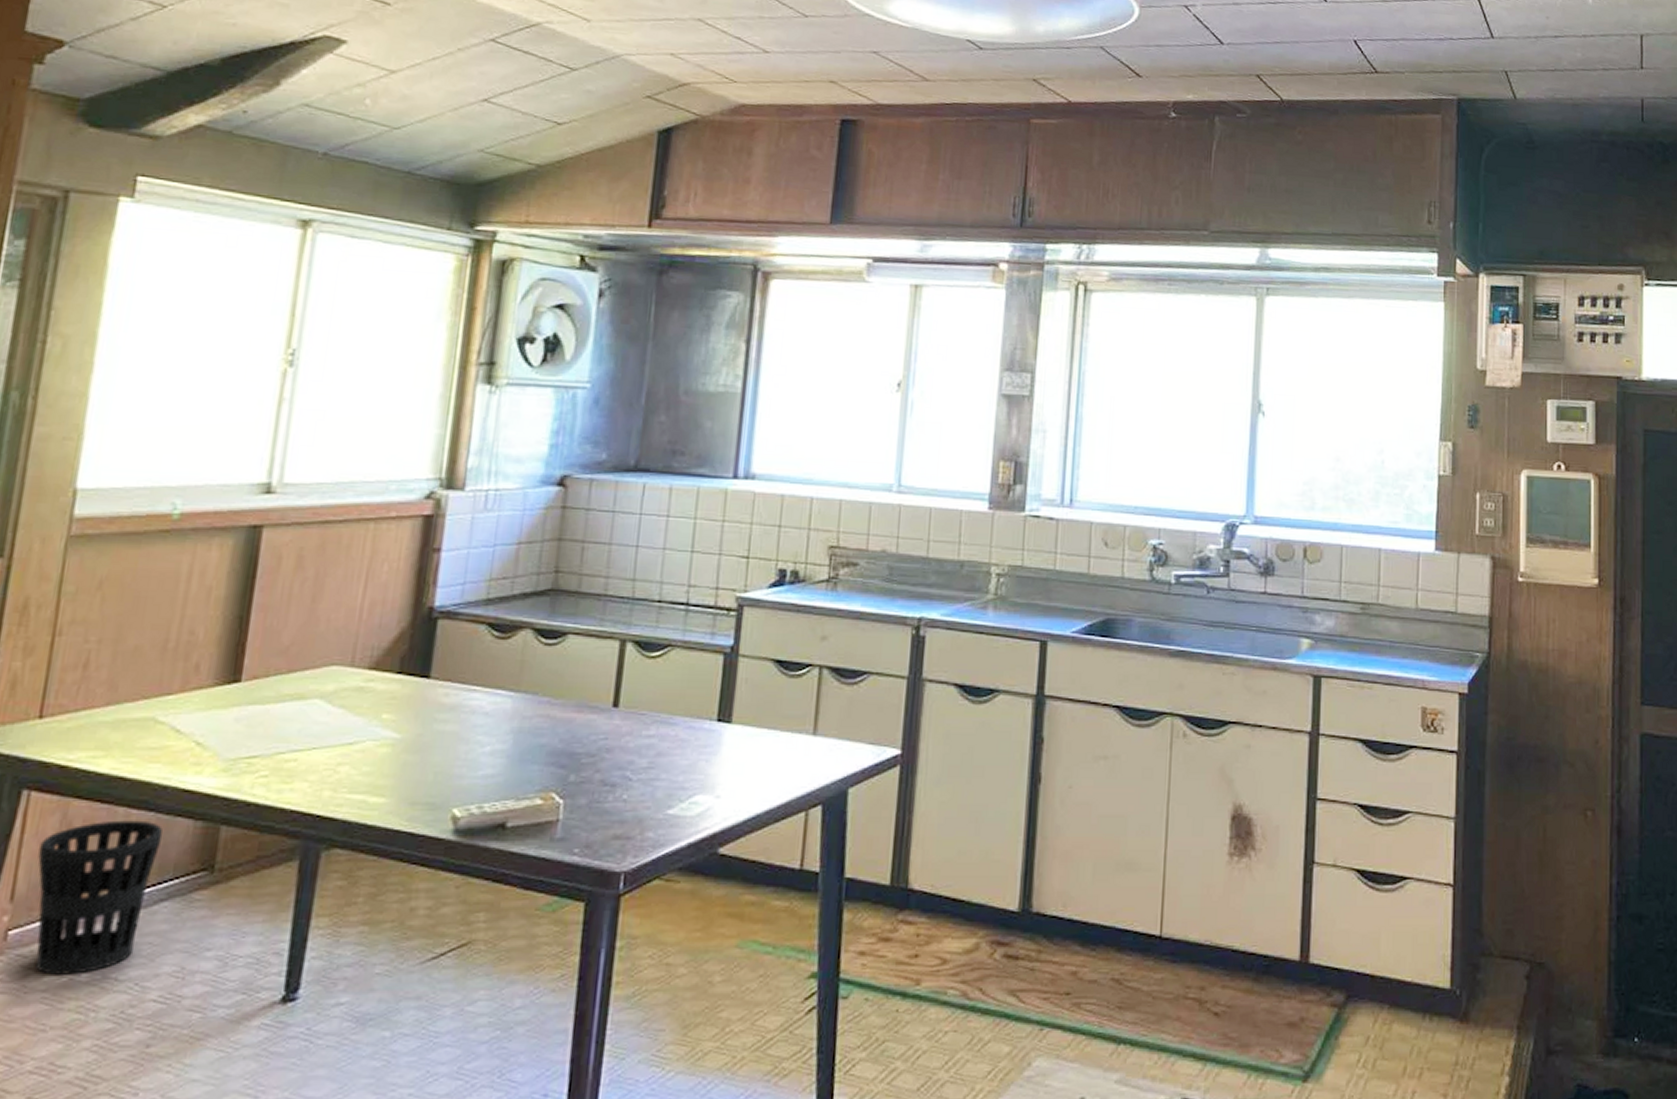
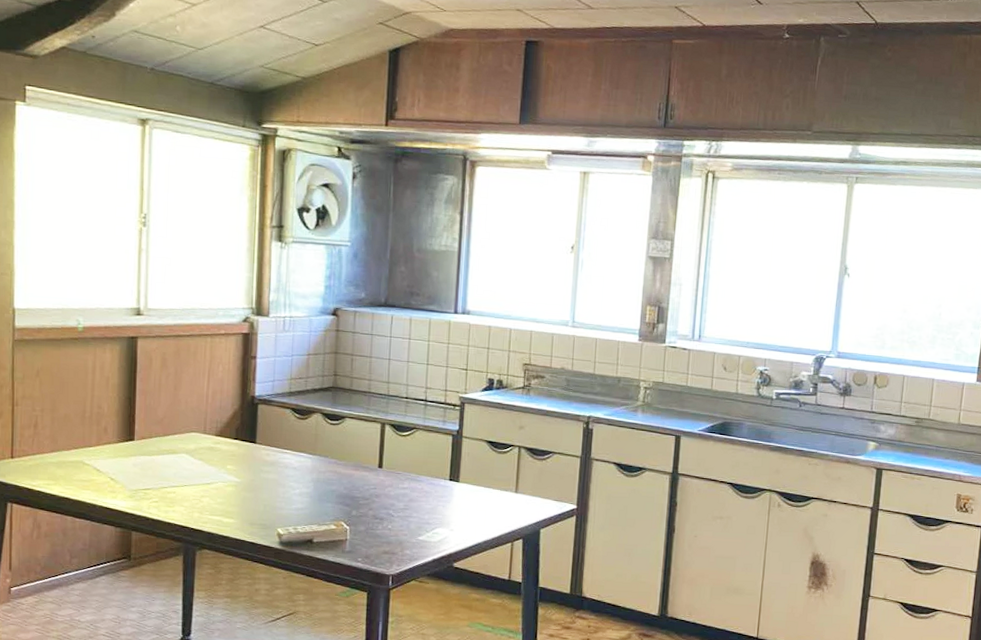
wastebasket: present [35,820,163,975] -> none [22,524,96,616]

